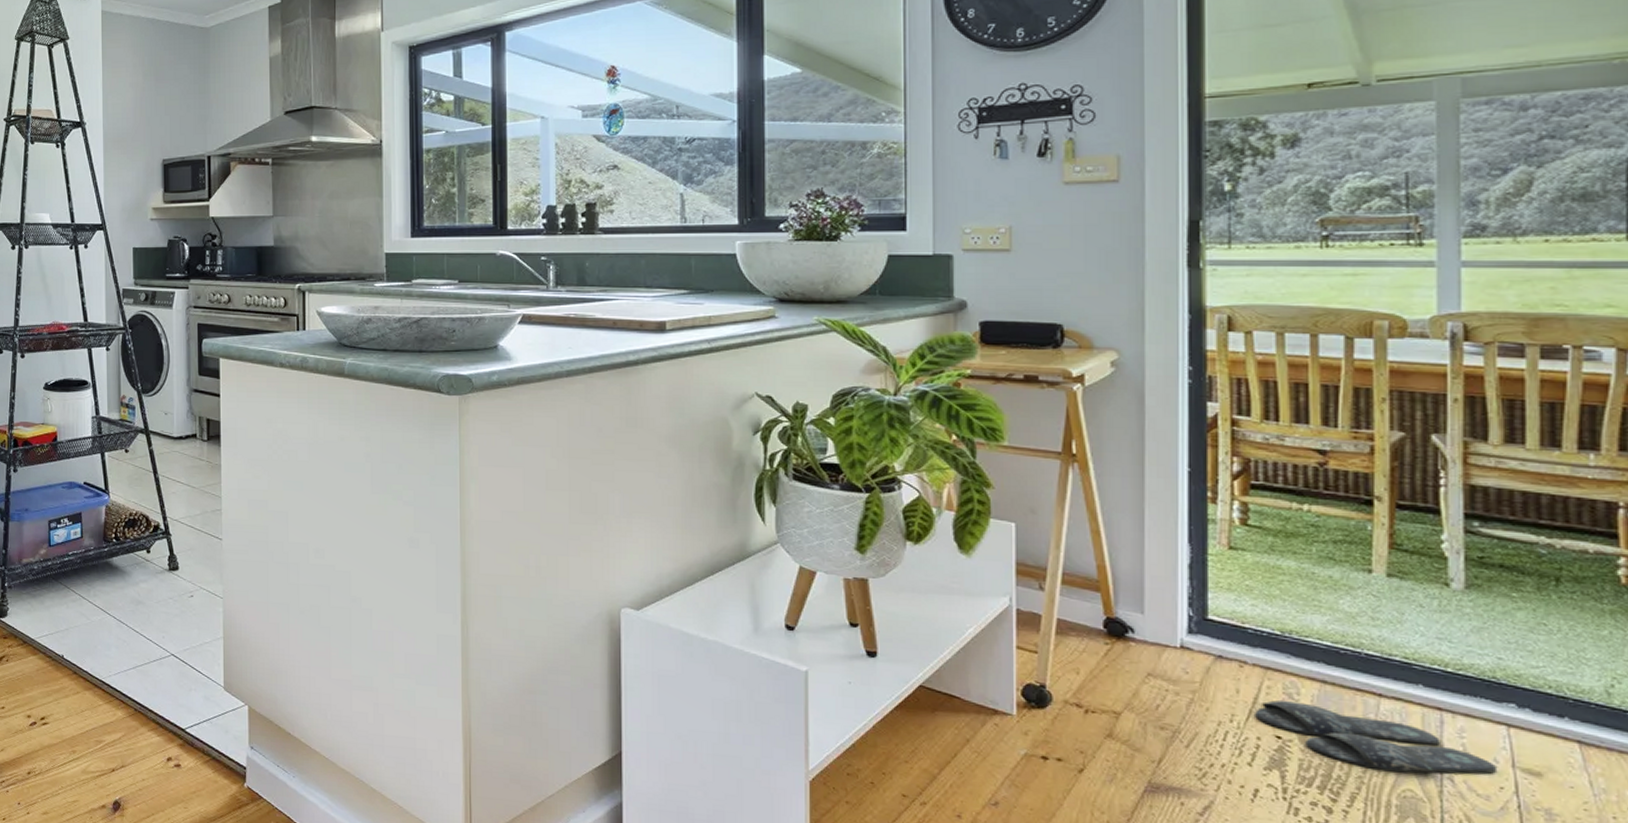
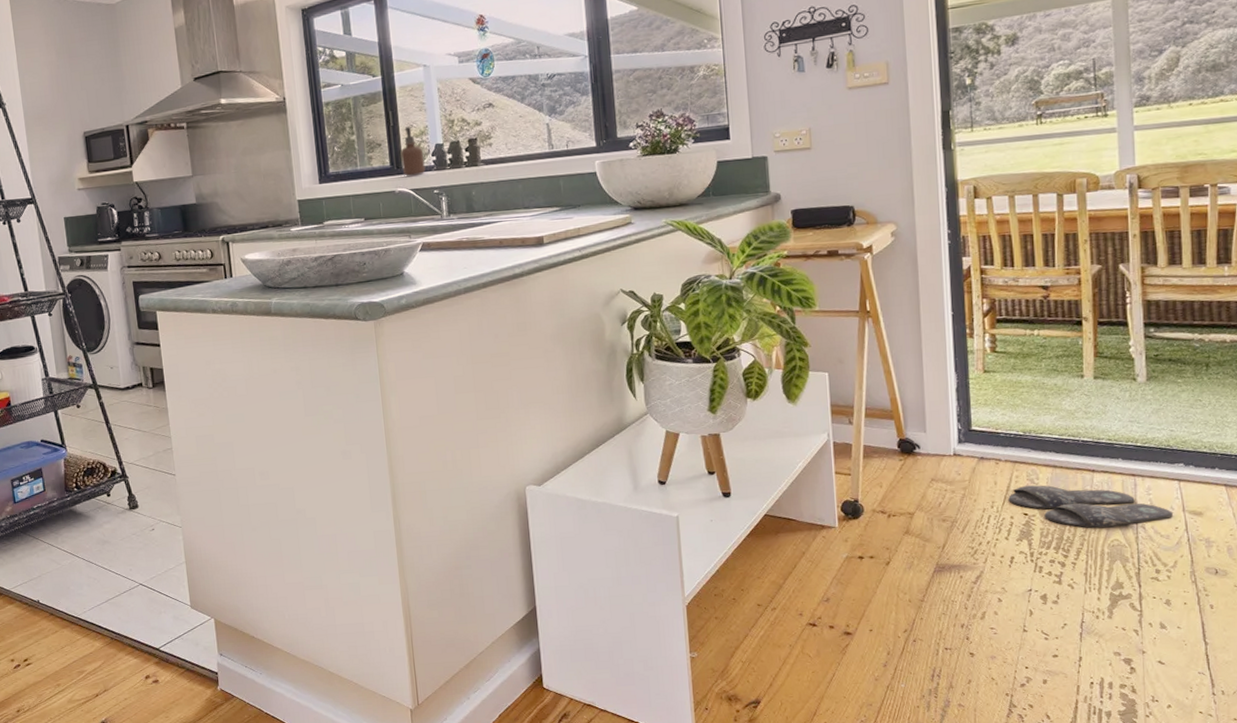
soap dispenser: none [506,183,533,238] -> present [400,126,425,176]

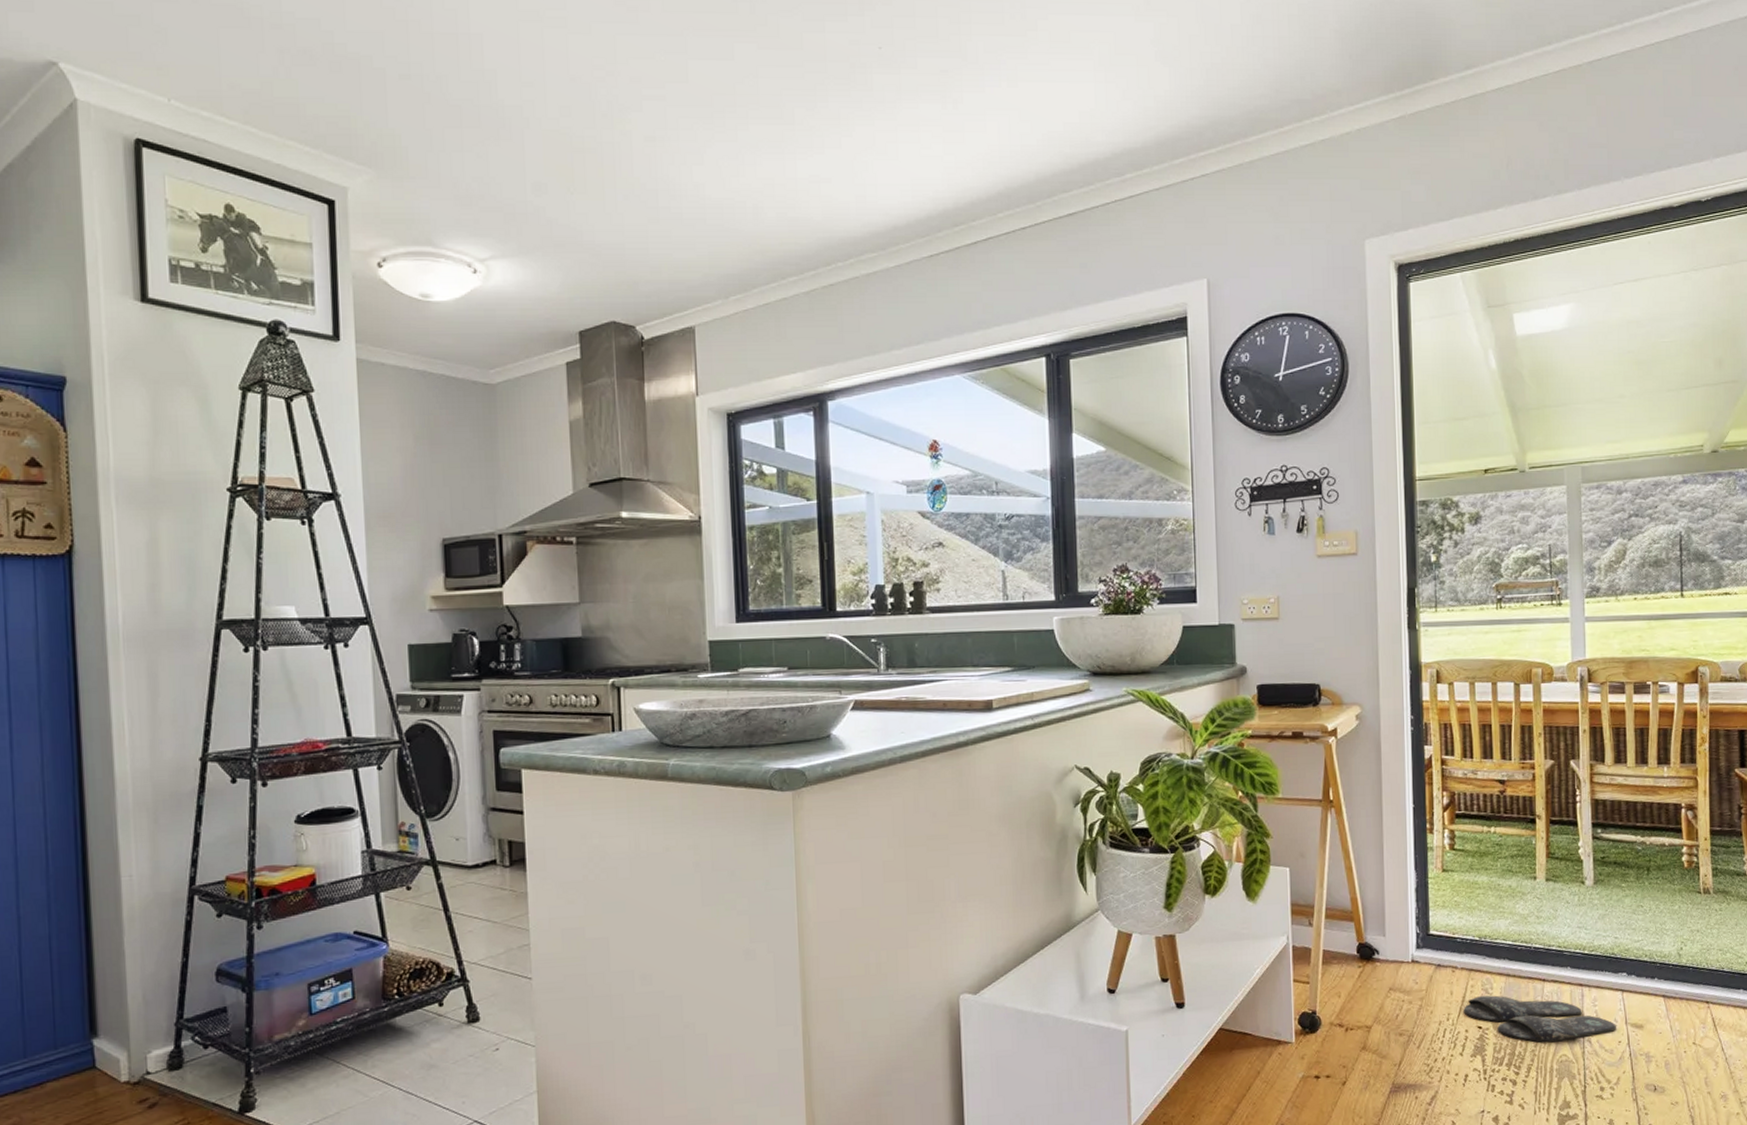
soap dispenser: present [400,126,425,176] -> none [835,562,862,620]

